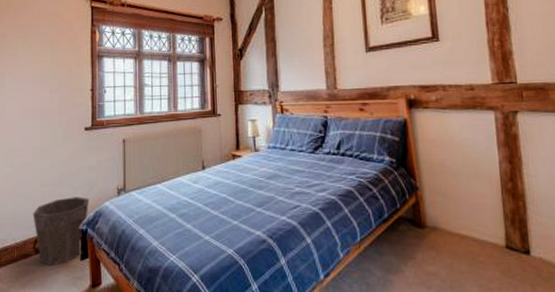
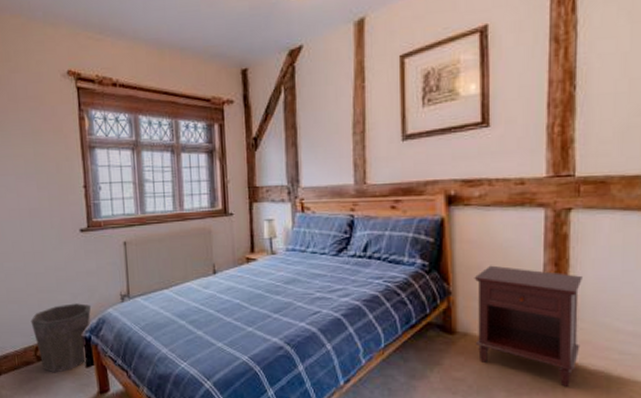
nightstand: none [438,162,542,282] -> present [474,265,582,387]

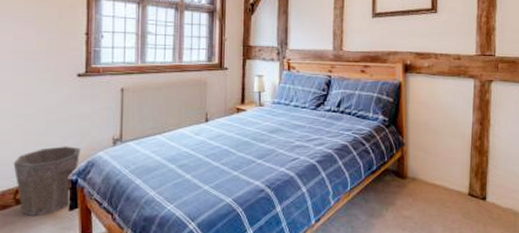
nightstand: present [474,265,582,387] -> none [421,122,499,222]

